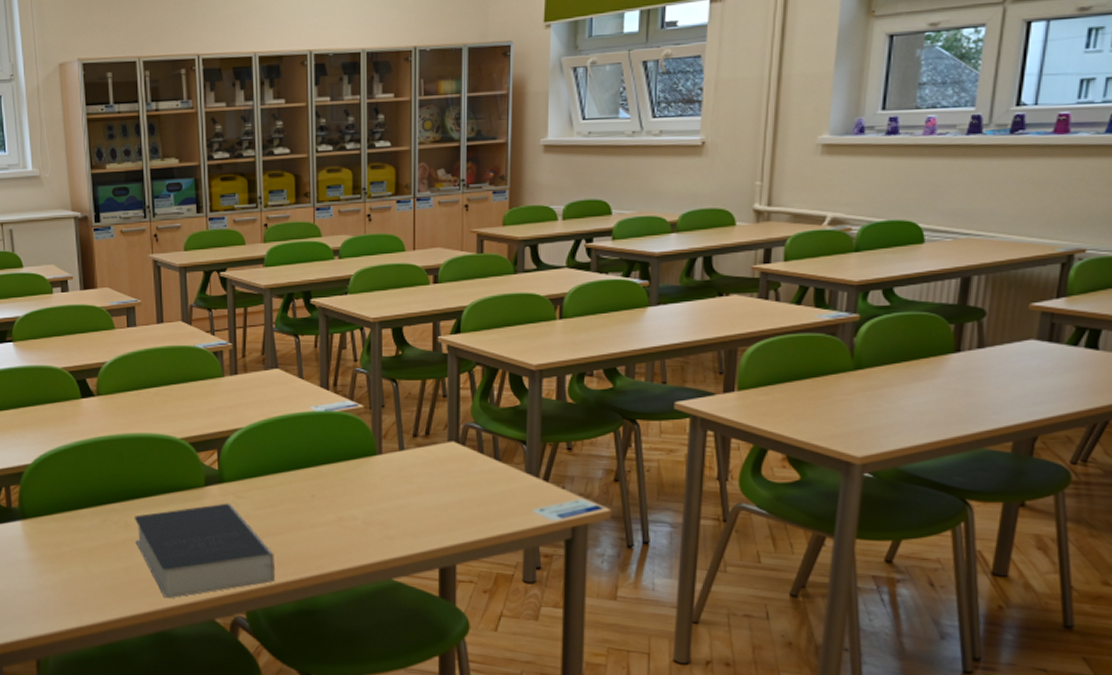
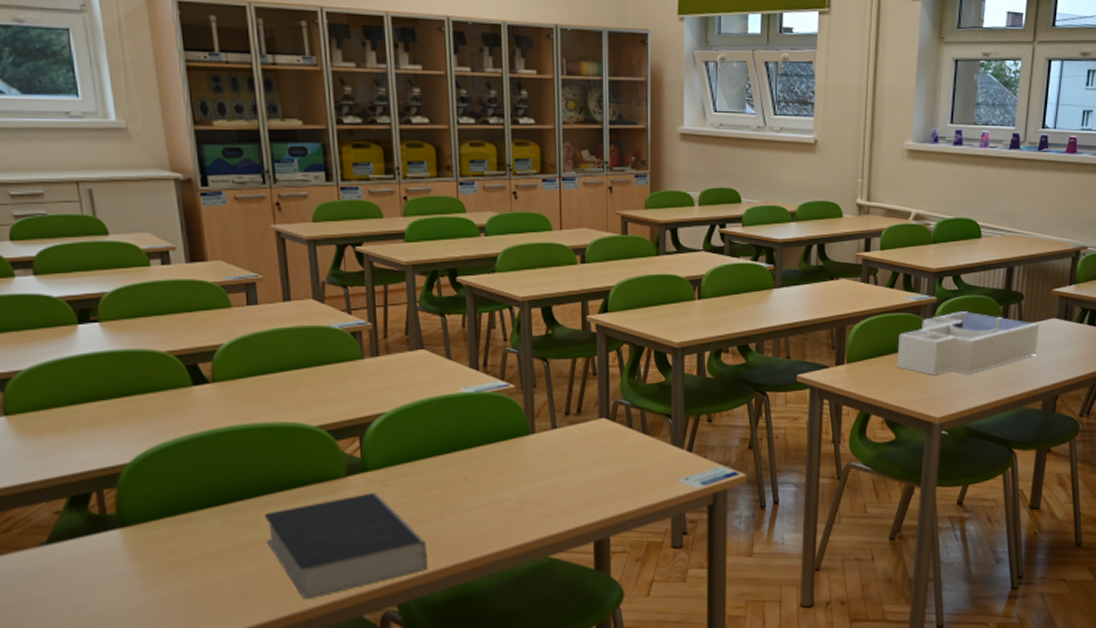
desk organizer: none [804,331,1010,406] -> present [897,311,1040,375]

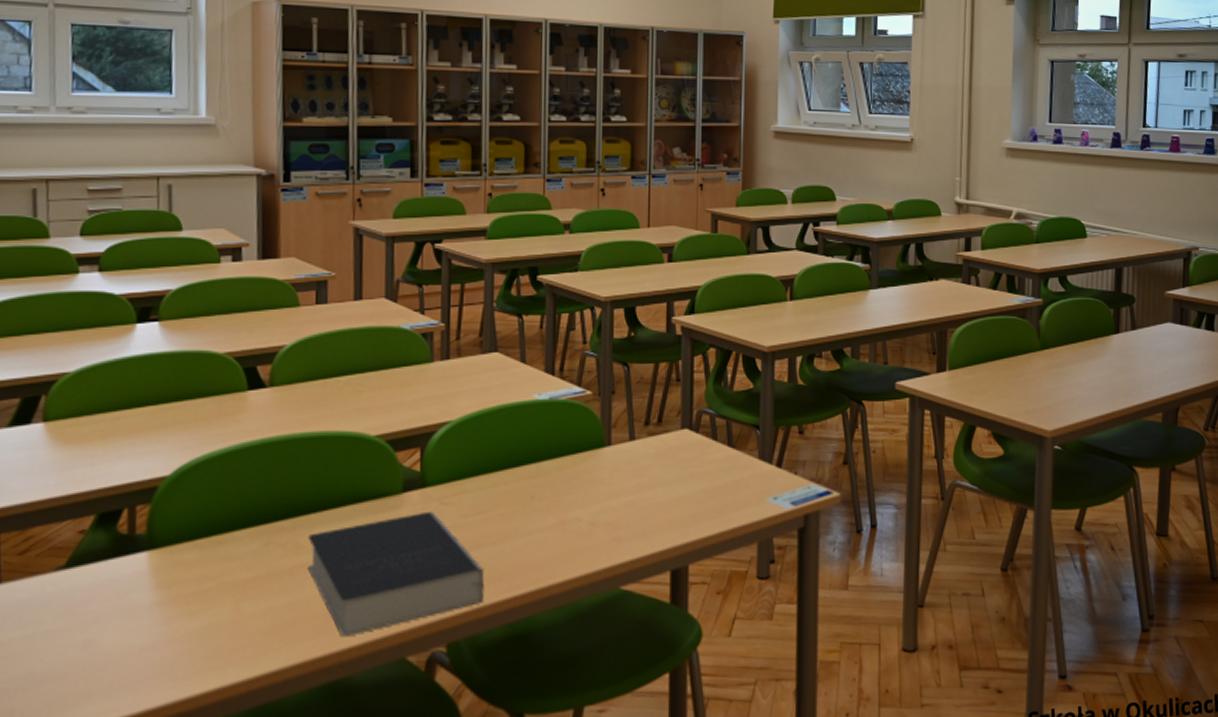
desk organizer: present [897,311,1040,375] -> none [1003,315,1154,383]

